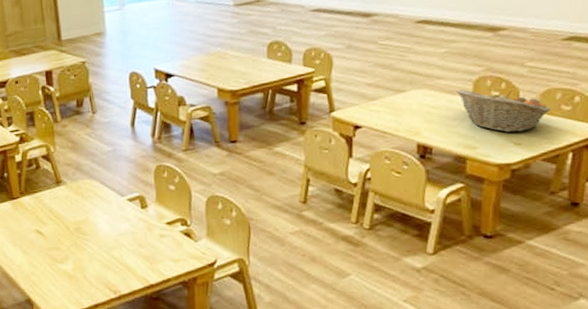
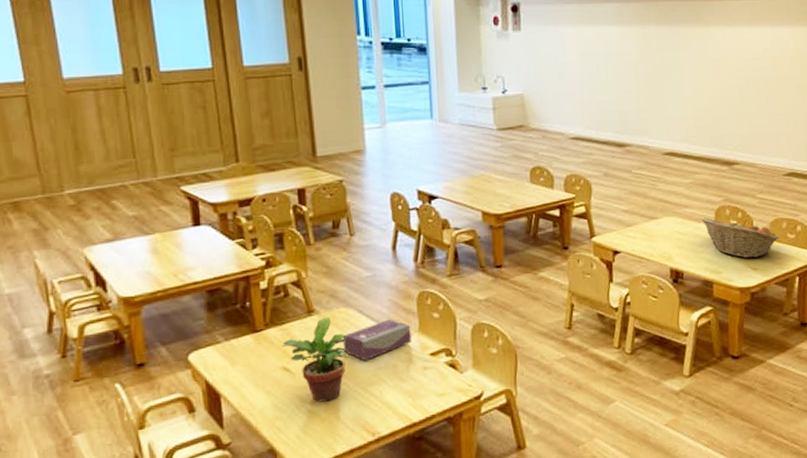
potted plant: none [35,187,95,262] -> present [282,317,351,402]
tissue box: none [87,190,149,227] -> present [342,319,412,360]

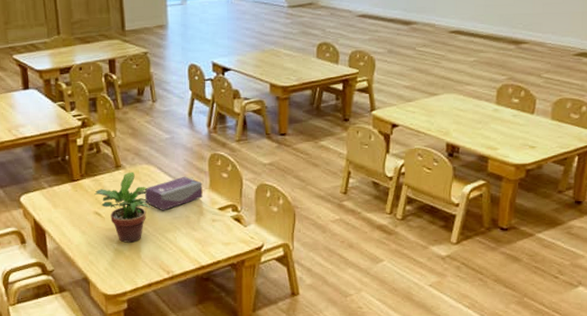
fruit basket: present [701,217,780,258] -> none [482,95,562,136]

